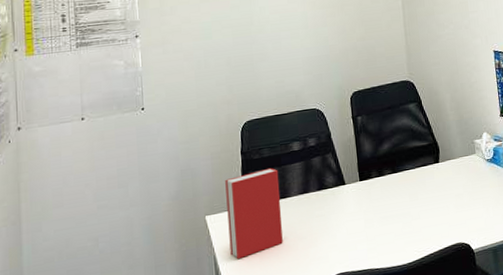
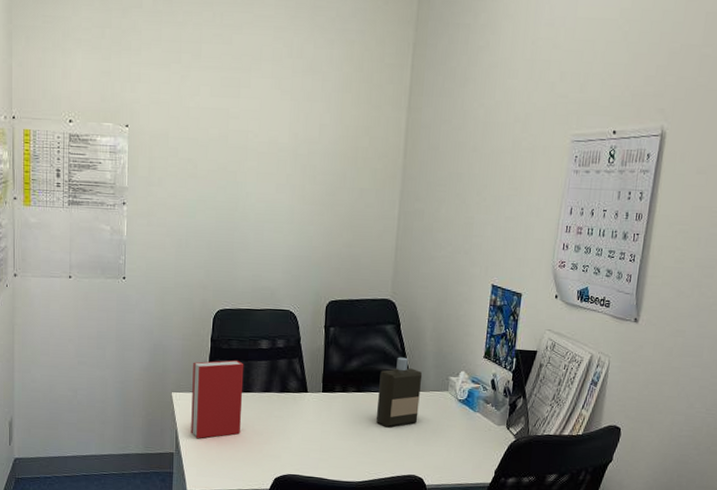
bottle: none [411,130,454,202] -> present [376,357,423,427]

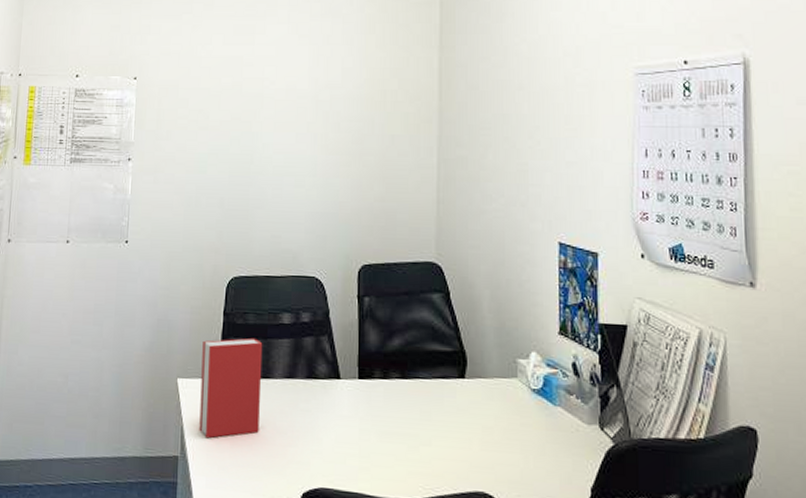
bottle: present [376,357,423,427] -> none [427,333,483,426]

